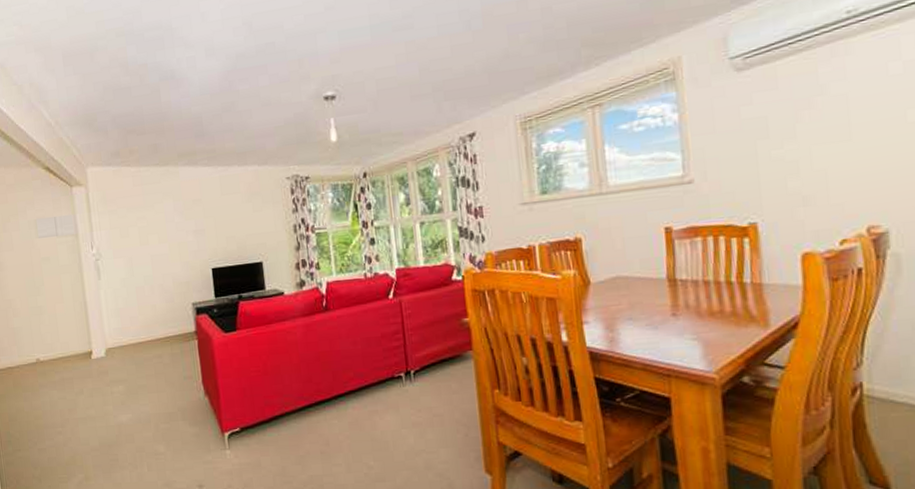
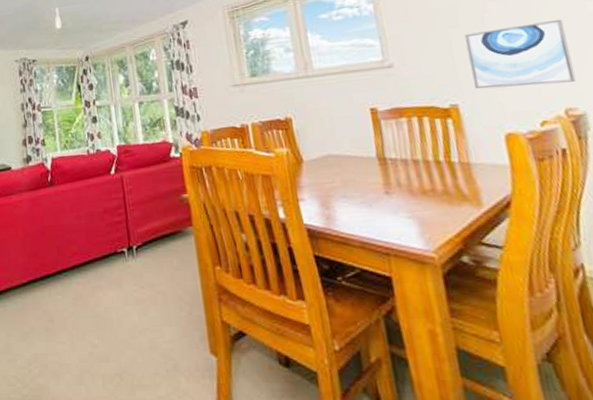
wall art: none [772,129,884,207] -> present [464,19,577,89]

